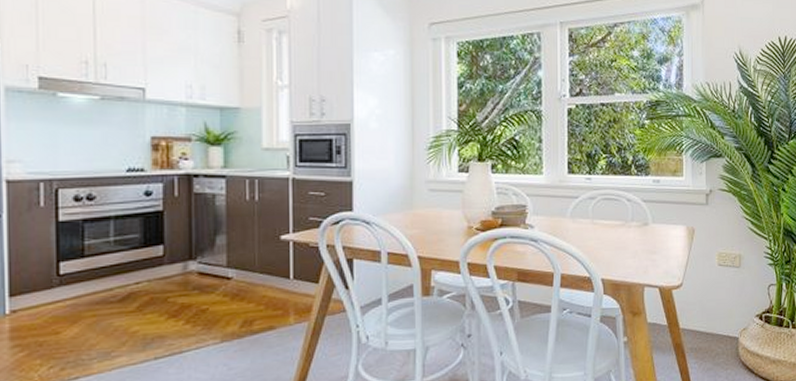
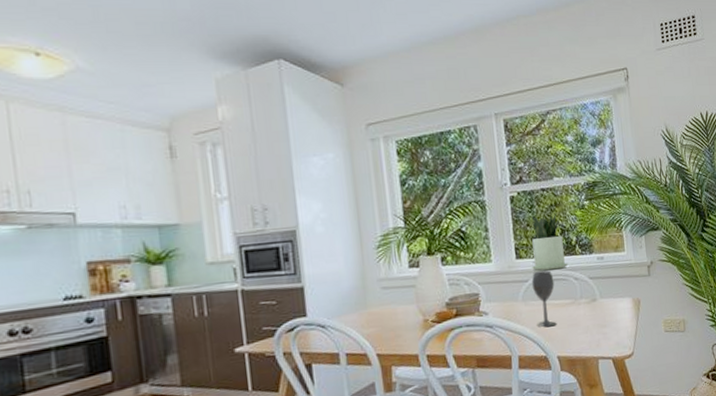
wine glass: none [581,189,605,248] -> present [531,270,557,328]
planter: none [583,130,622,189] -> present [531,213,569,271]

